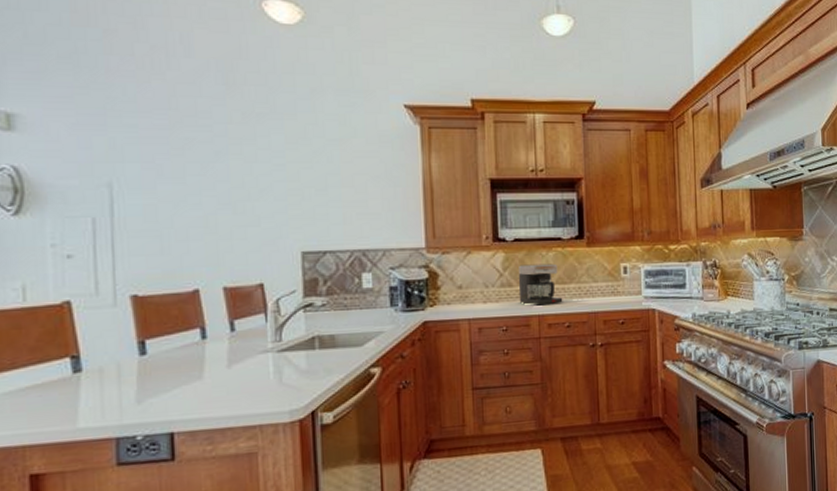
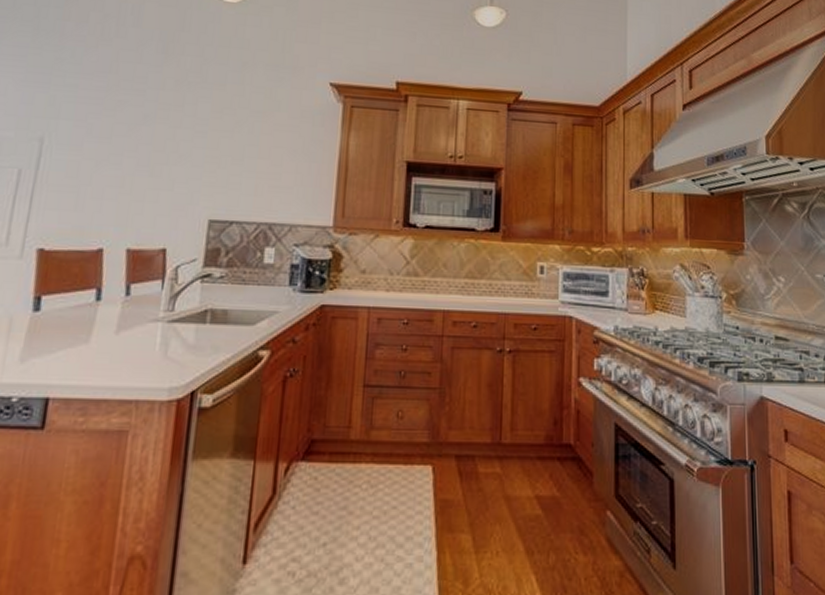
coffee maker: present [518,263,563,306] -> none [424,254,472,300]

